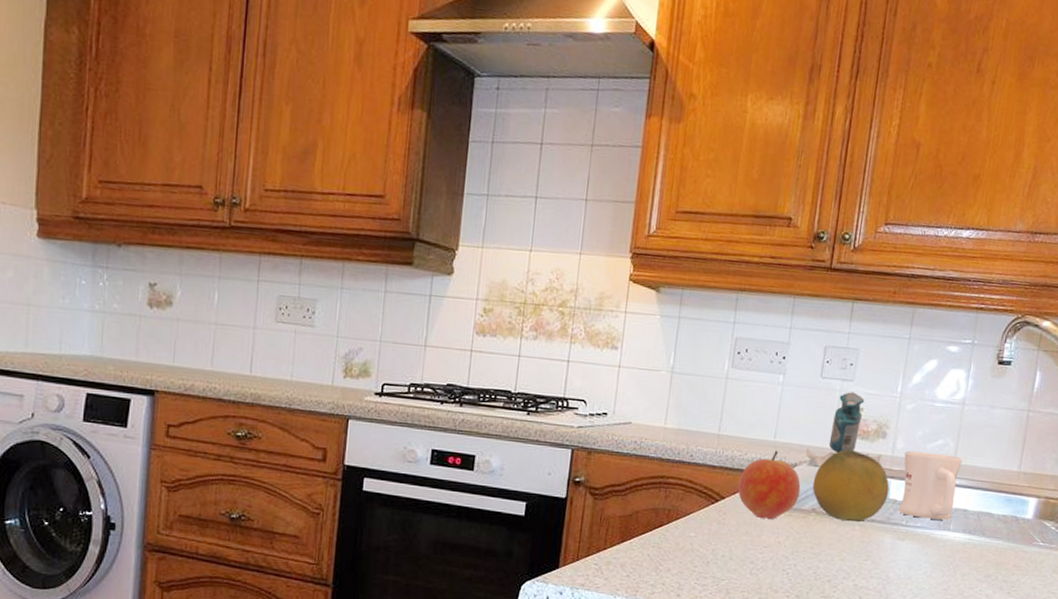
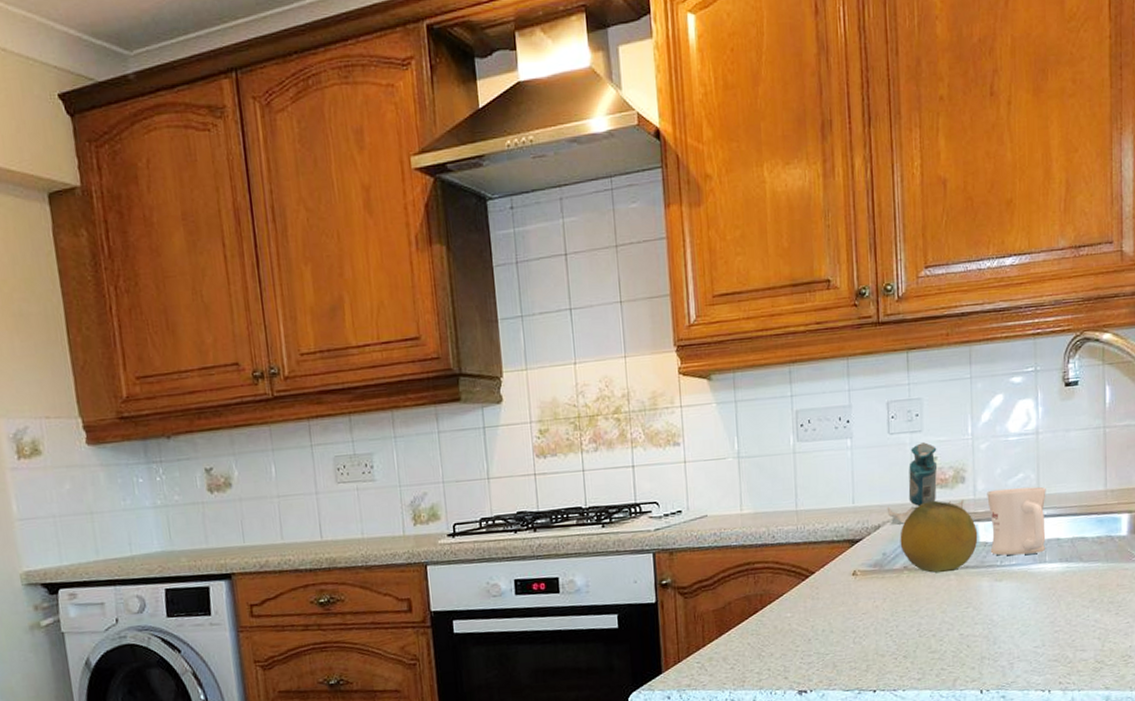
fruit: present [738,450,801,520] -> none [825,515,889,586]

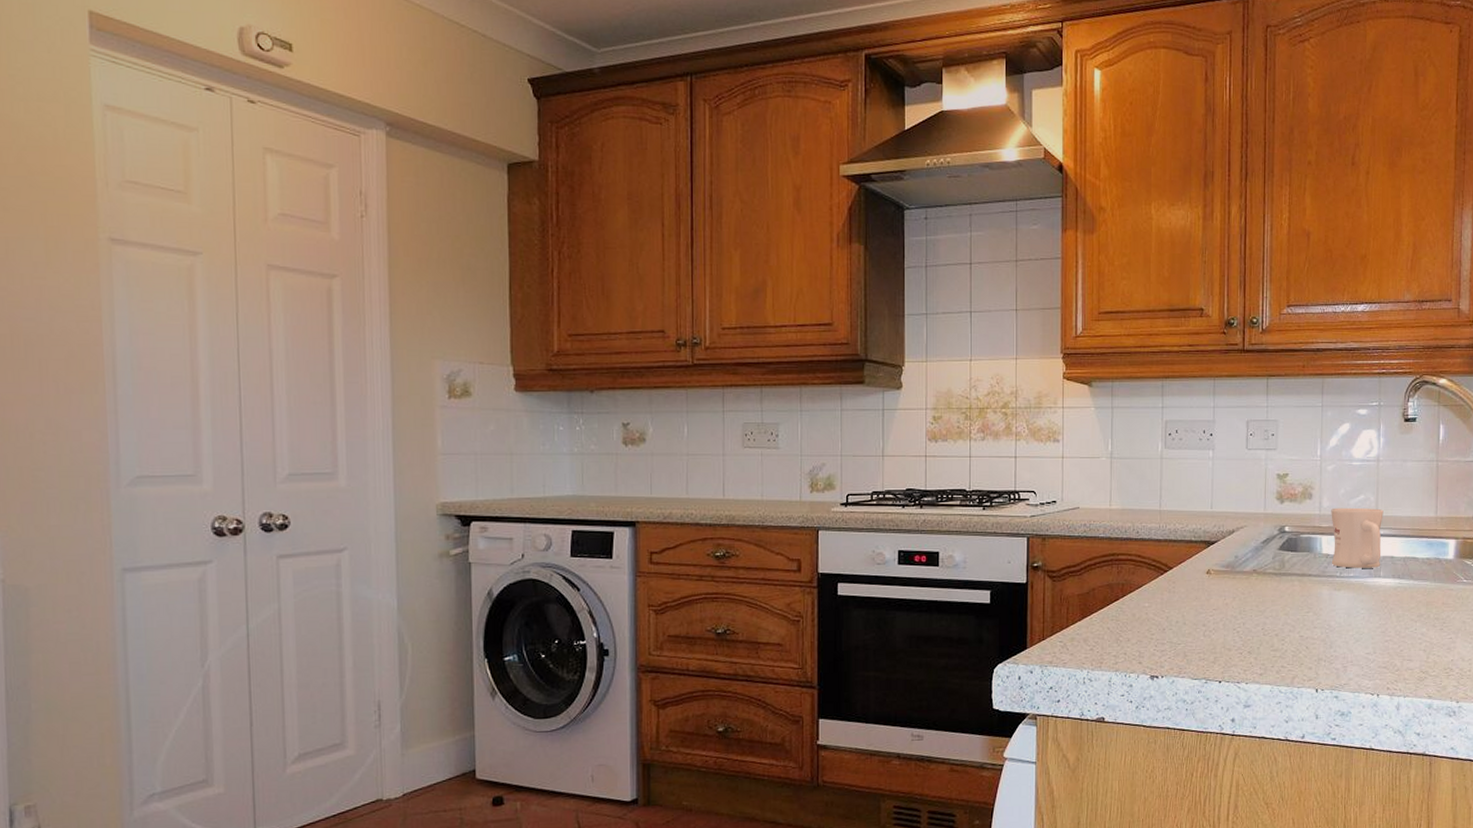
spray can: present [887,442,971,525] -> none [1241,460,1316,531]
fruit: present [900,500,978,573] -> none [1251,512,1321,578]

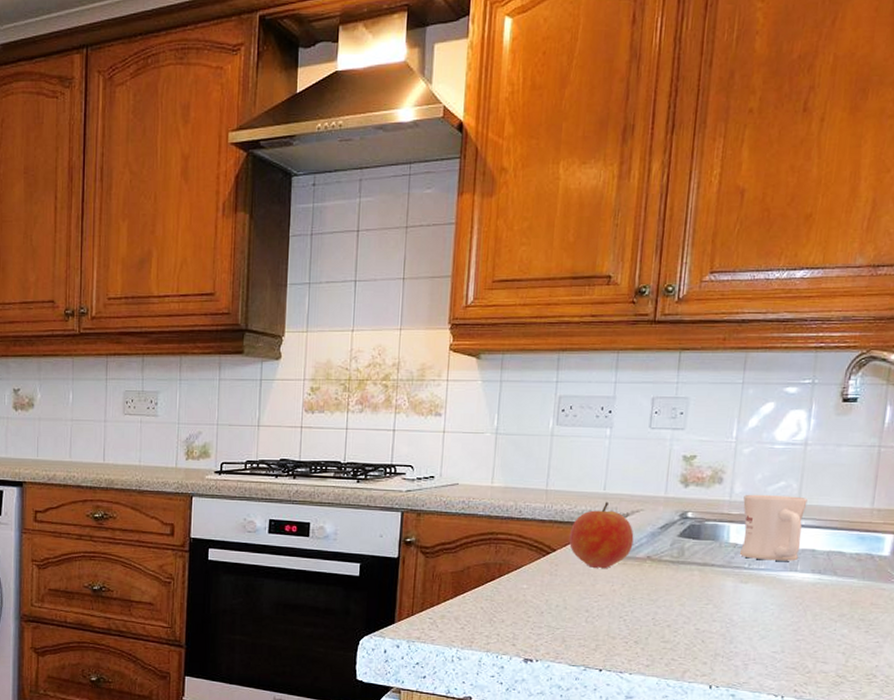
fruit: none [1183,519,1240,584] -> present [569,501,634,569]

